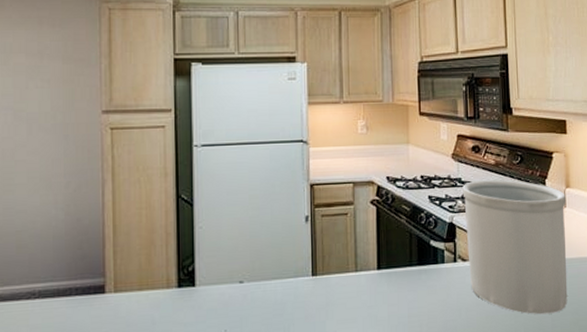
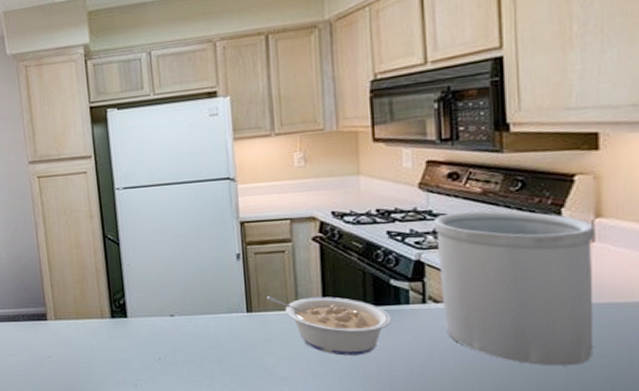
legume: none [330,258,432,316] -> present [266,296,392,356]

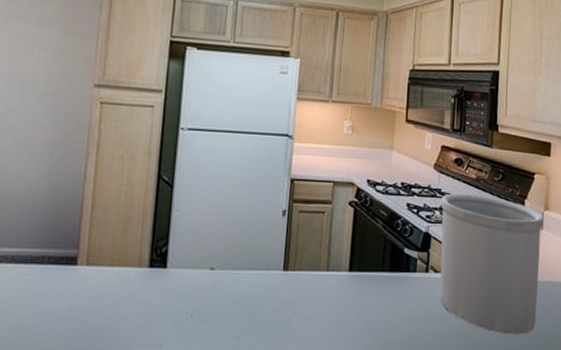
legume: present [266,296,392,356] -> none [303,256,402,319]

